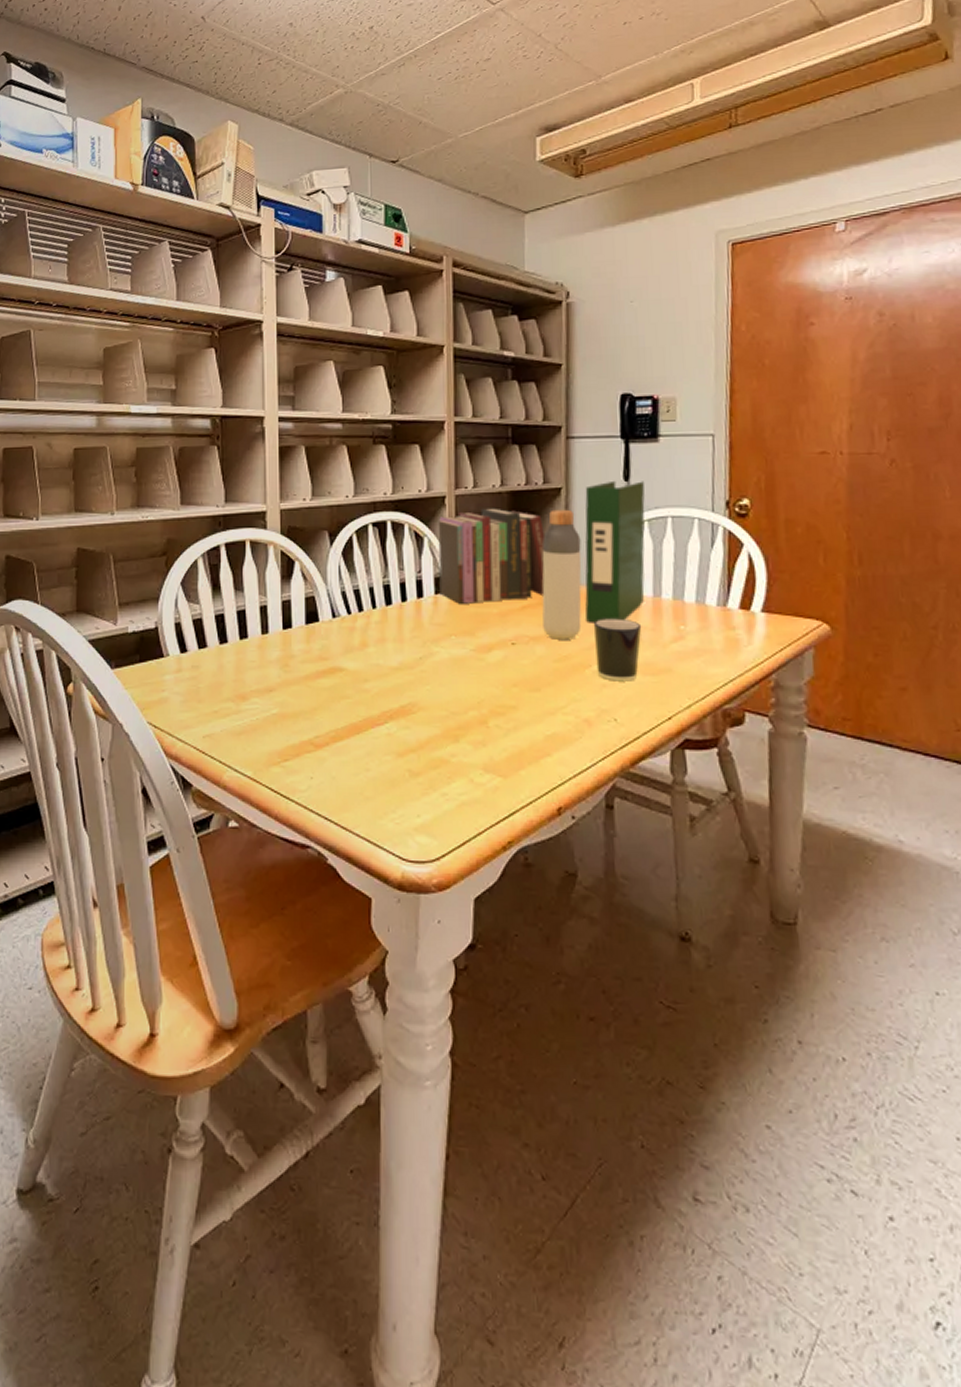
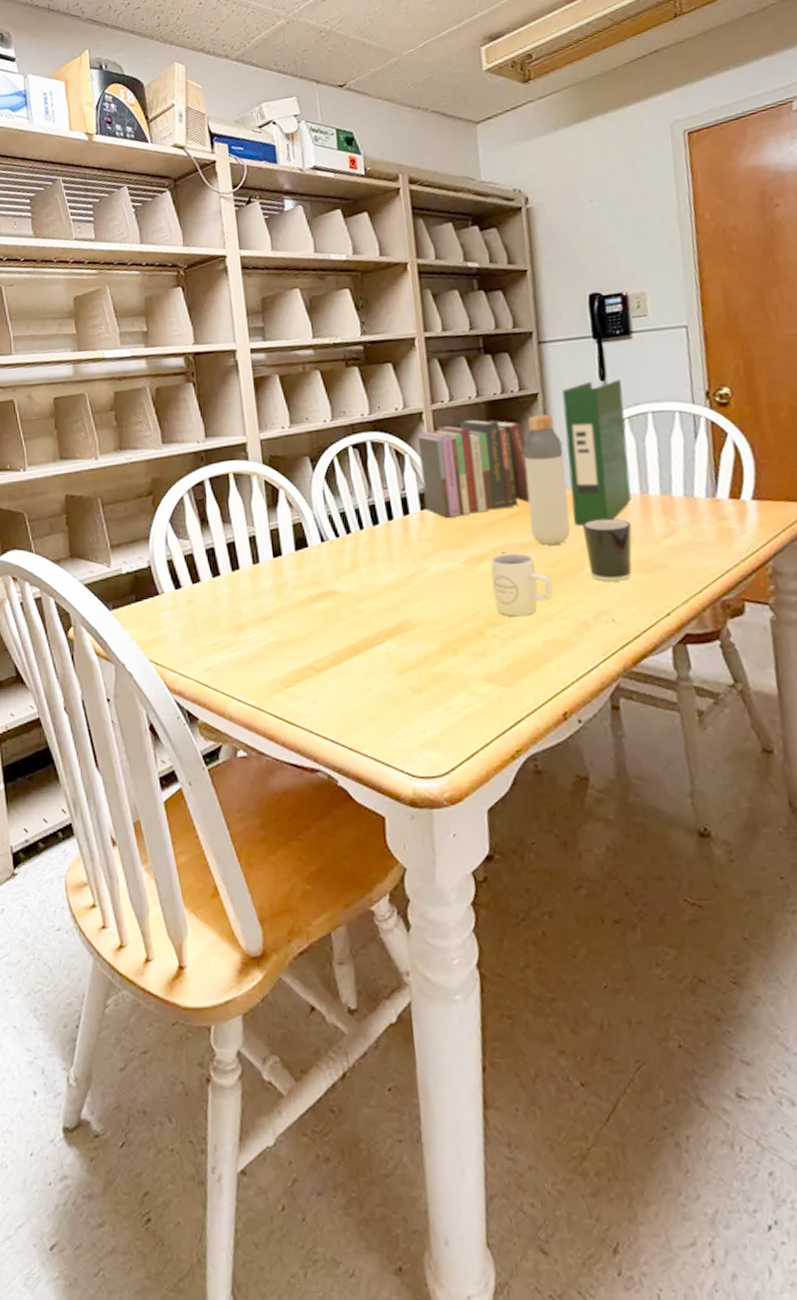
mug: none [498,644,559,709] -> present [490,552,553,617]

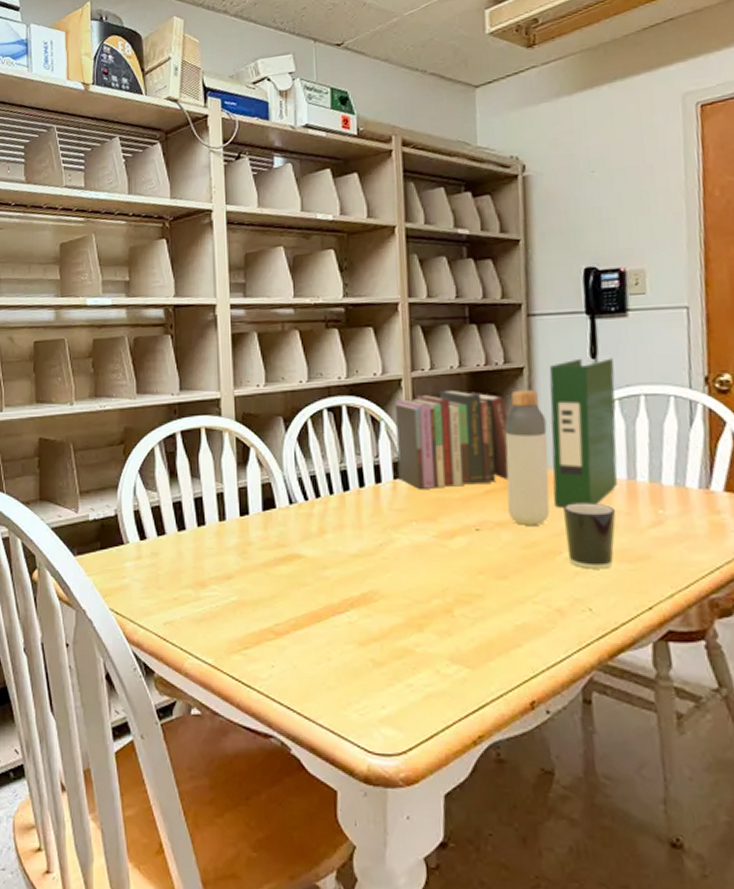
mug: present [490,552,553,617] -> none [462,530,528,597]

